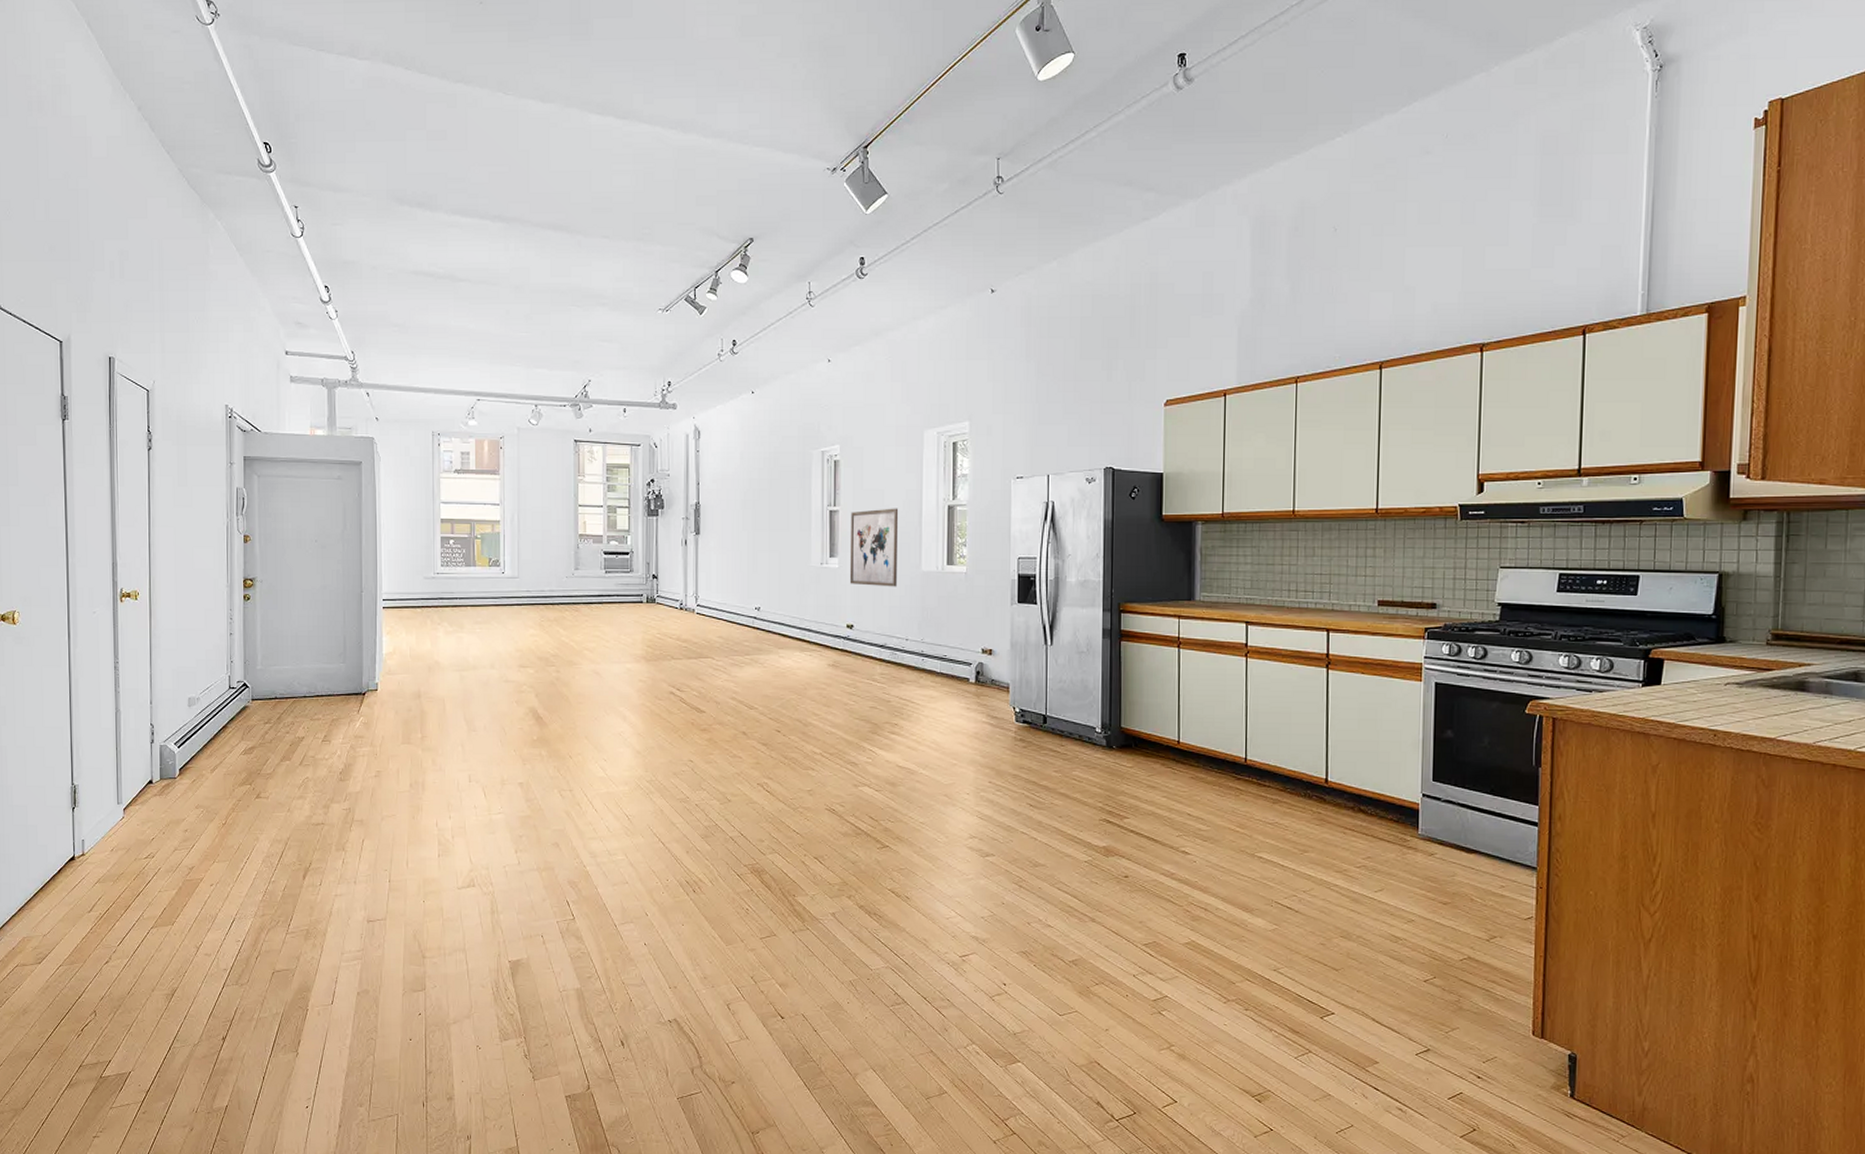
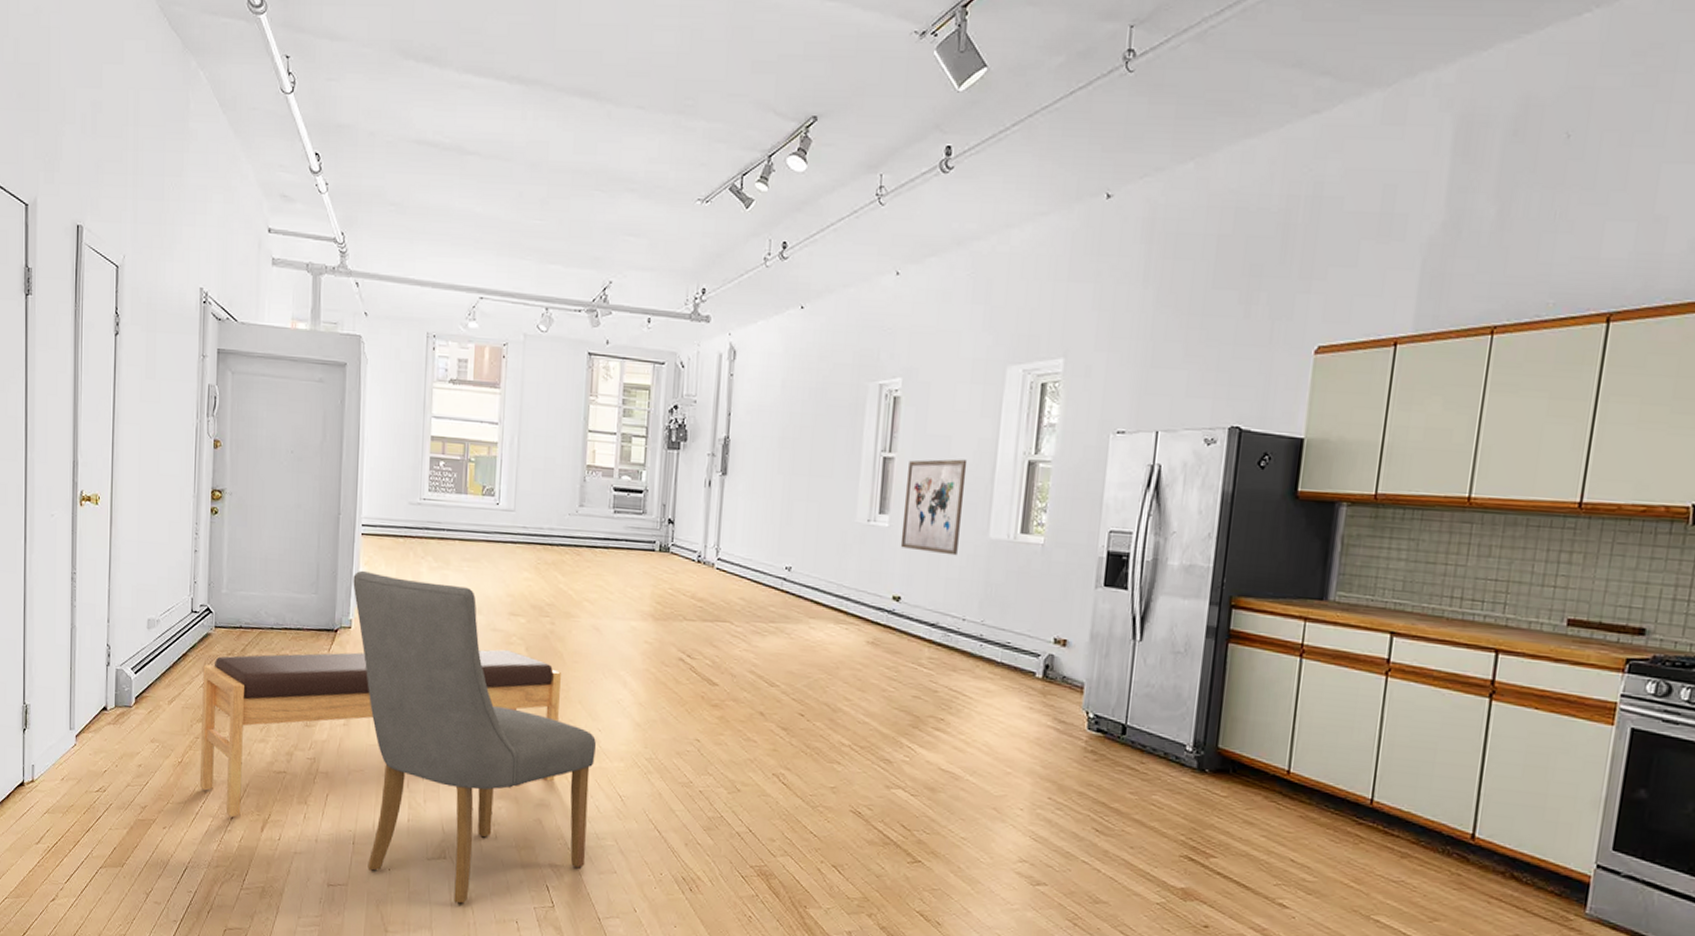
bench: none [242,698,568,869] -> present [199,649,561,818]
chair: none [377,639,602,927] -> present [353,570,596,905]

